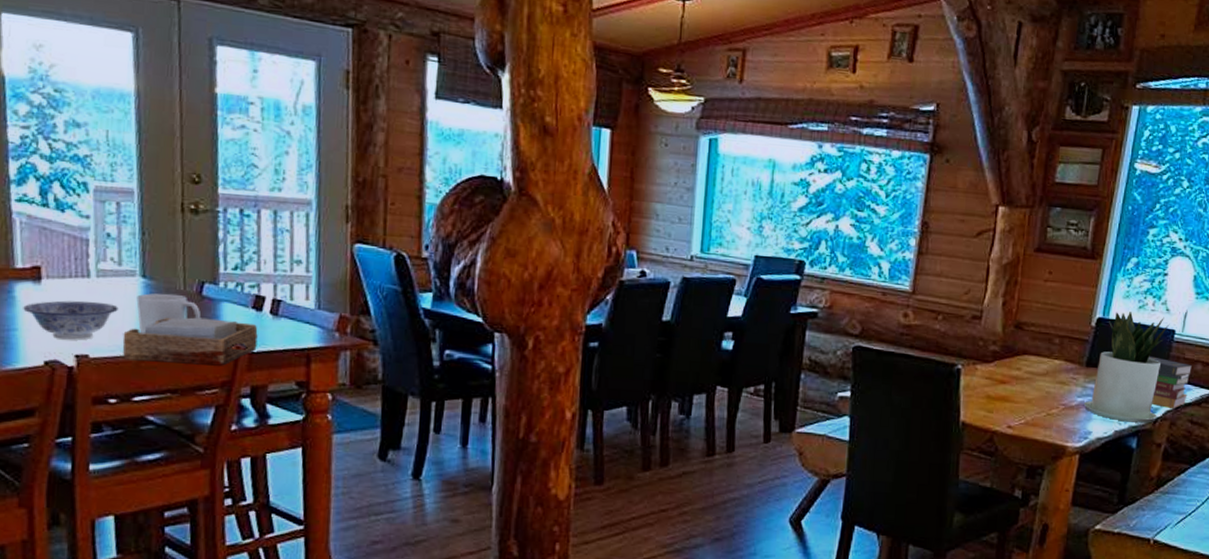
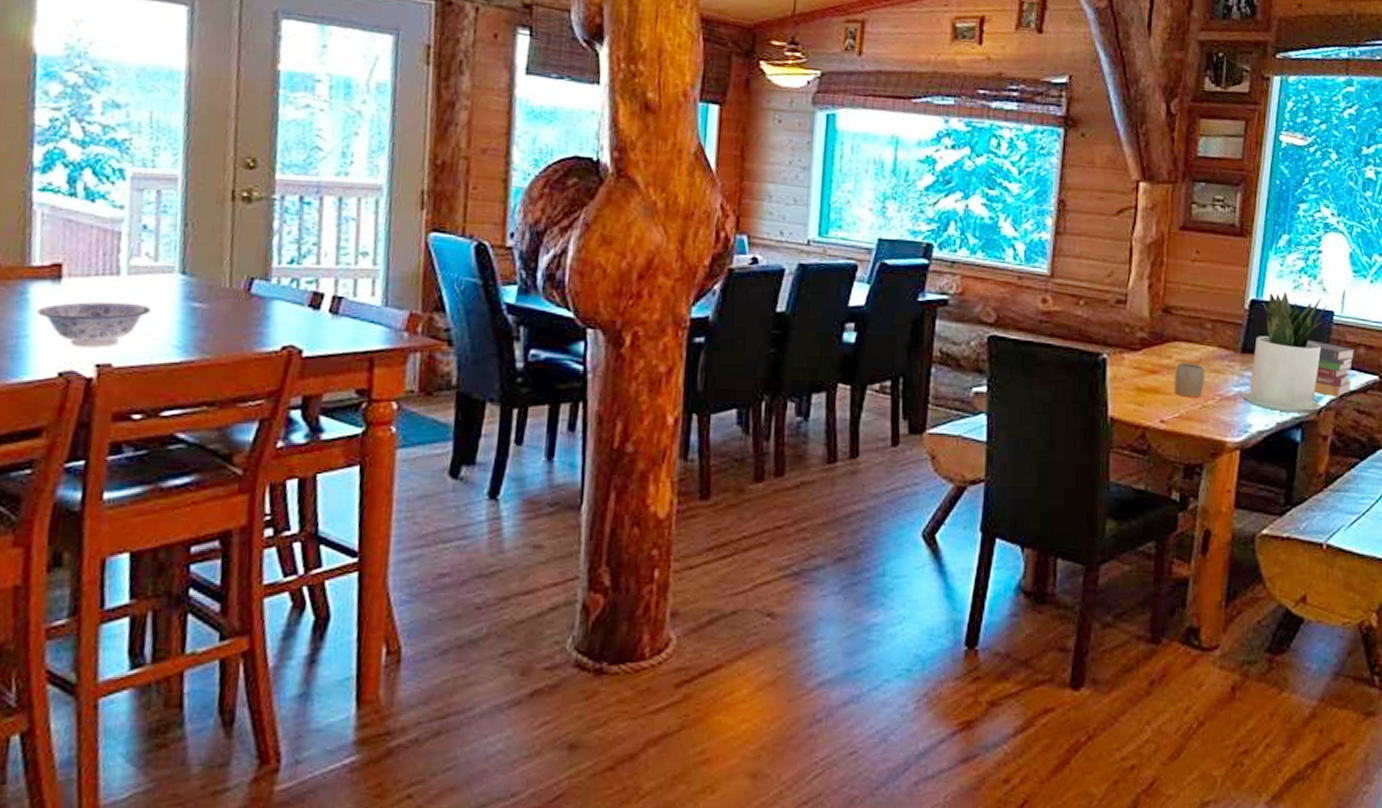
napkin holder: present [122,317,258,367] -> none [153,318,314,375]
mug: present [136,293,202,334] -> none [172,291,249,339]
mug: none [1021,373,1051,406] -> present [1173,362,1205,397]

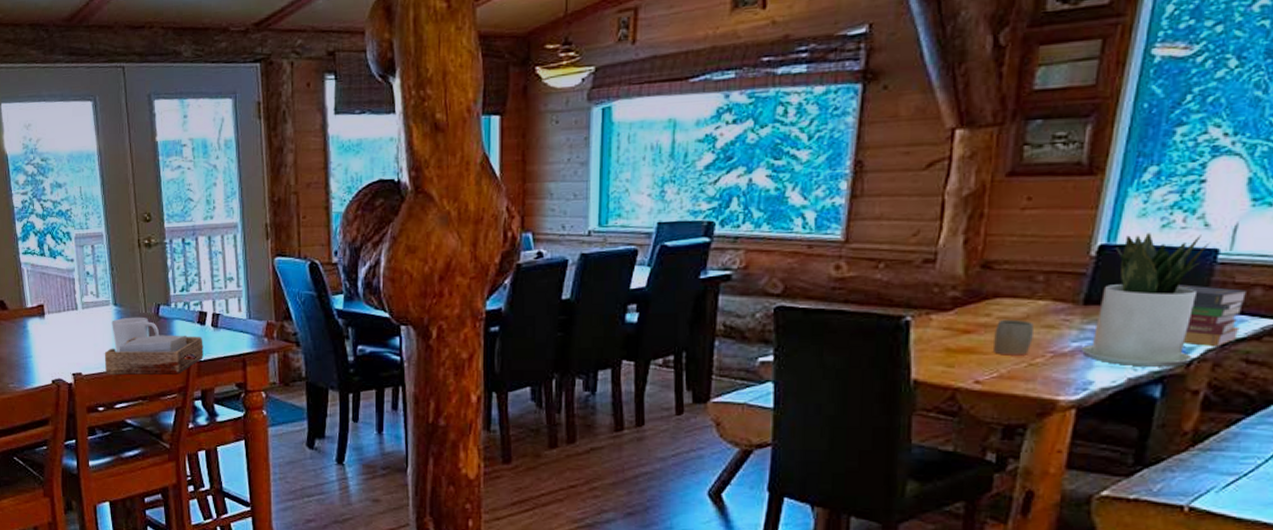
bowl: present [37,302,151,348] -> none [34,329,99,362]
napkin holder: none [153,318,314,375] -> present [104,335,203,376]
mug: none [172,291,249,339] -> present [112,317,160,353]

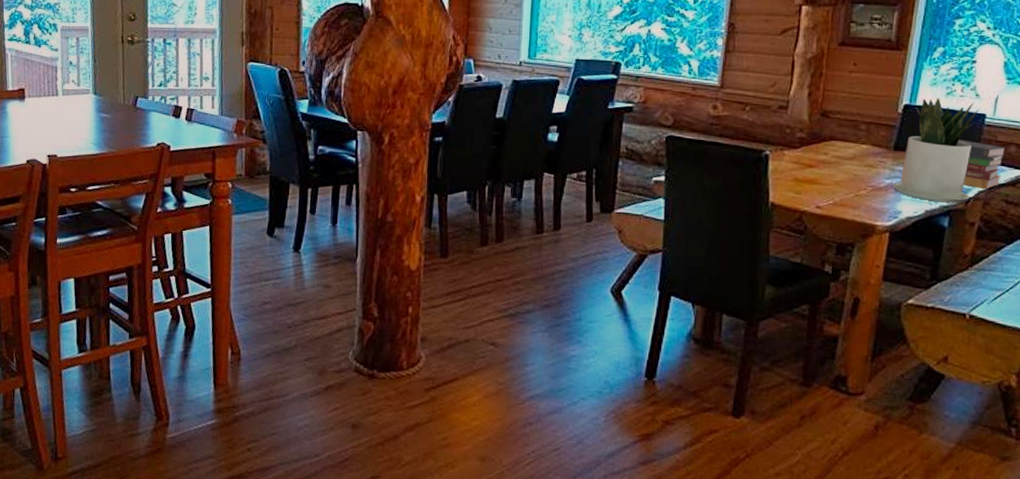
napkin holder: present [104,335,203,376] -> none [80,124,177,163]
mug: present [112,317,160,353] -> none [90,106,136,138]
mug: present [992,319,1034,356] -> none [829,158,858,188]

